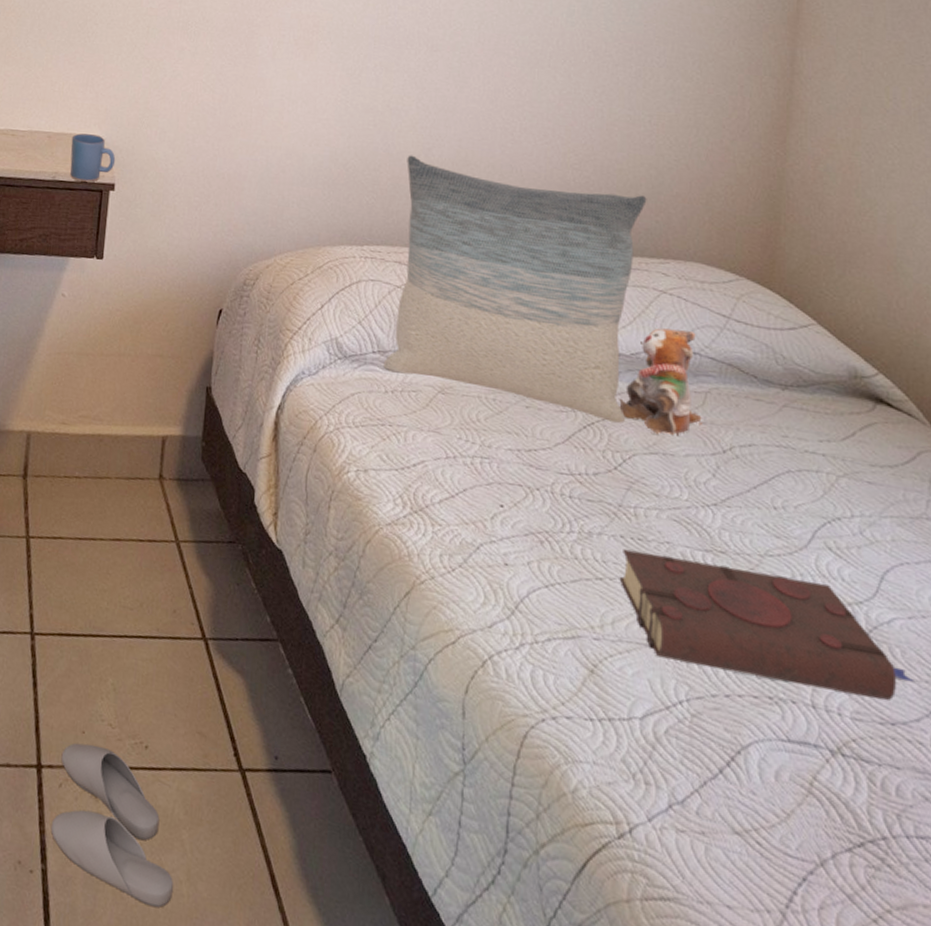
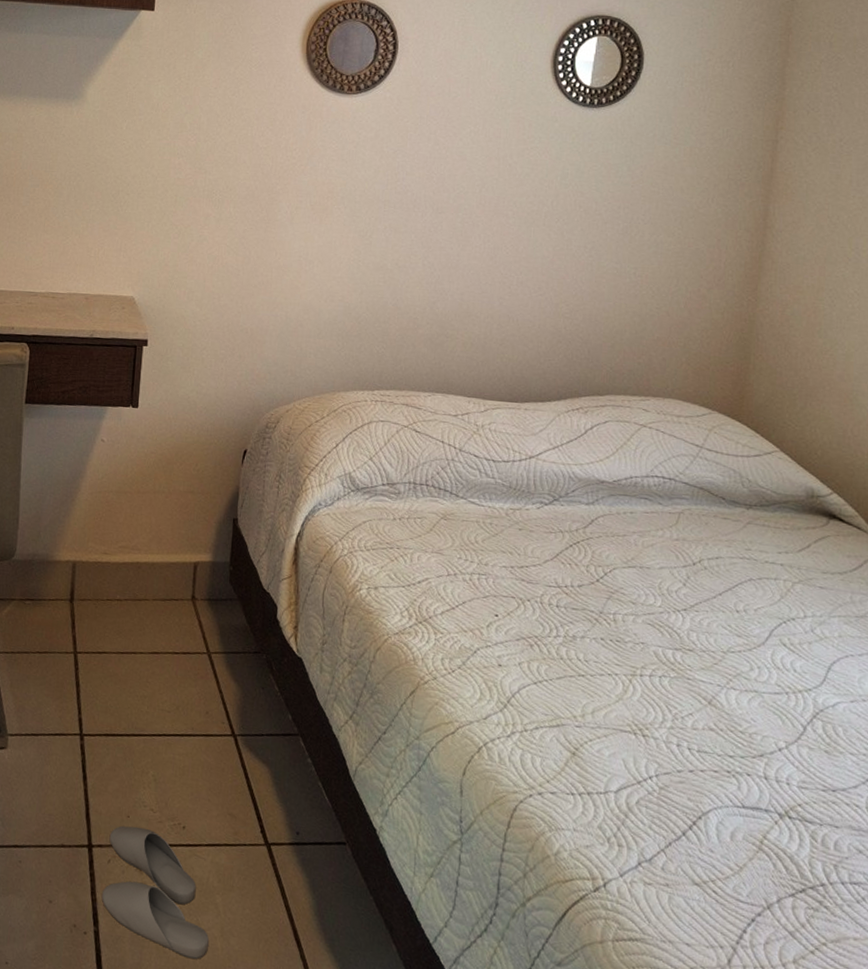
mug: present [70,133,116,182] -> none [106,295,148,339]
pillow: present [383,155,647,423] -> none [392,308,631,542]
stuffed animal: present [619,328,720,441] -> none [602,457,691,555]
book: present [619,549,914,702] -> none [599,649,854,772]

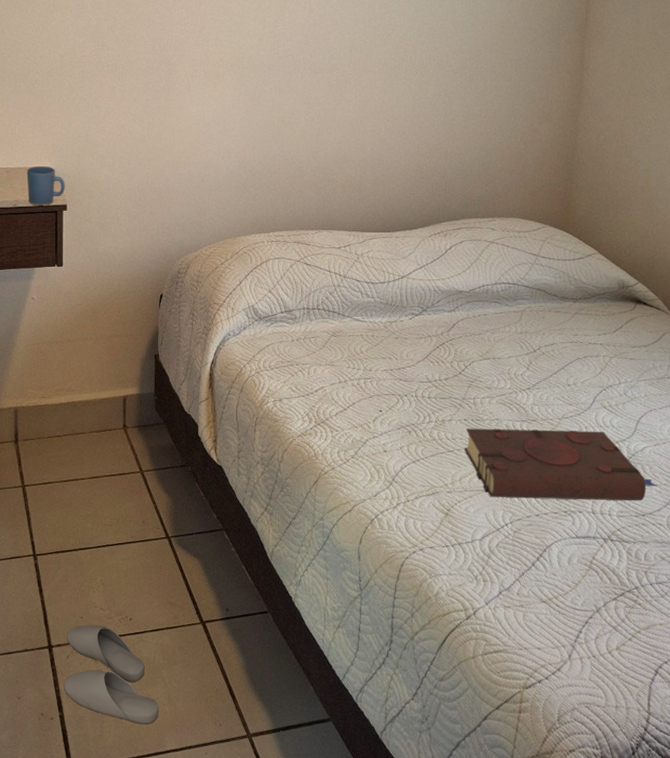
mug: none [106,295,148,339] -> present [26,166,66,206]
book: none [599,649,854,772] -> present [464,428,657,501]

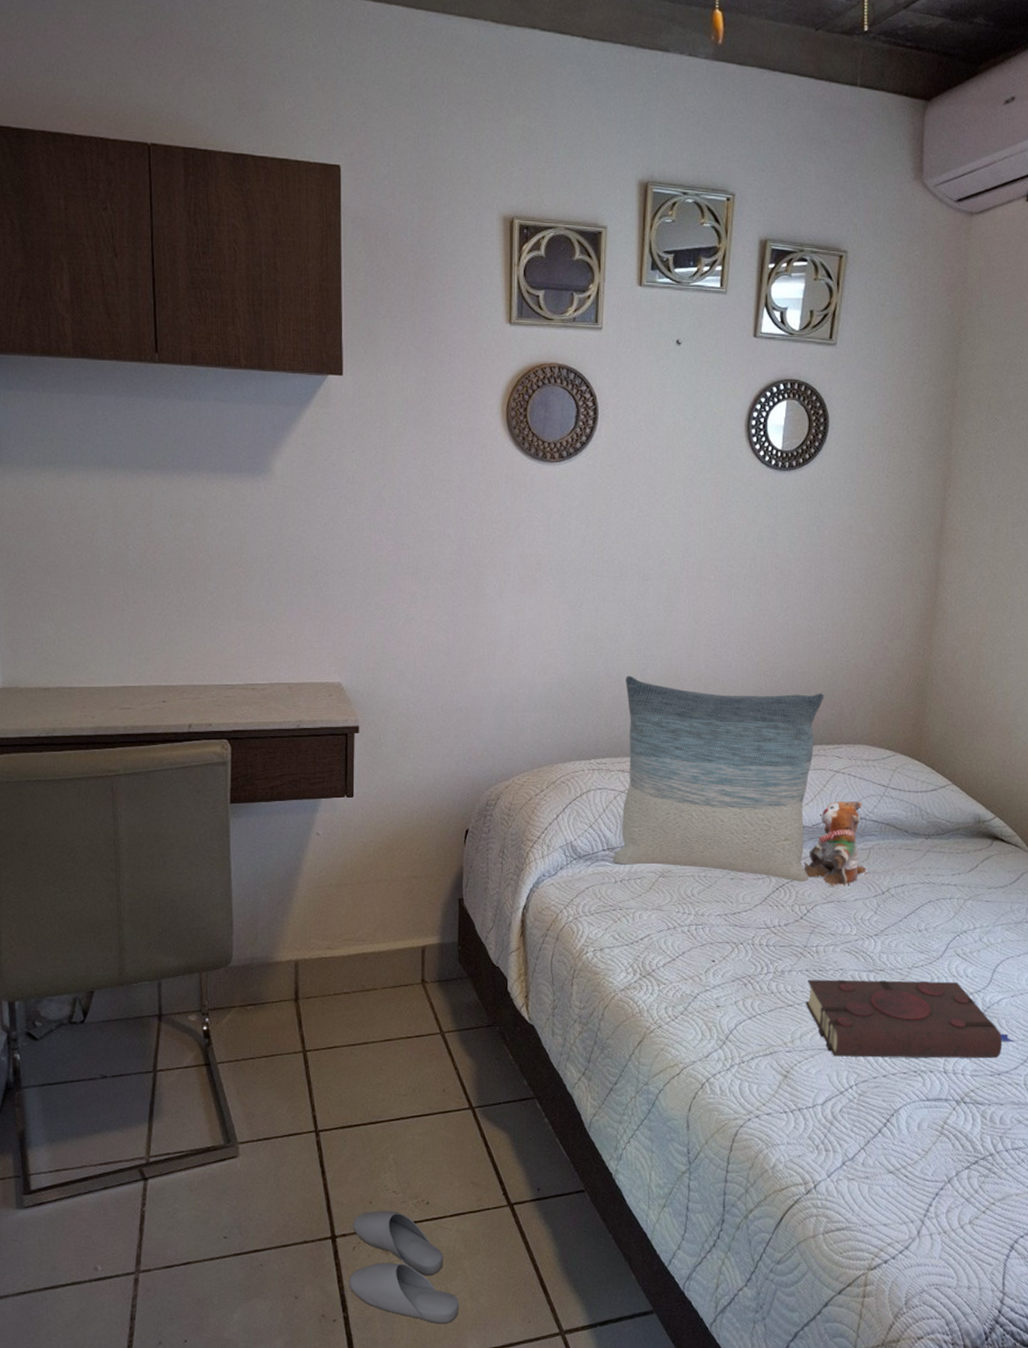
mug: present [26,166,66,206] -> none [312,682,358,727]
pillow: none [289,158,479,341] -> present [612,675,824,882]
stuffed animal: none [462,269,532,345] -> present [804,801,880,886]

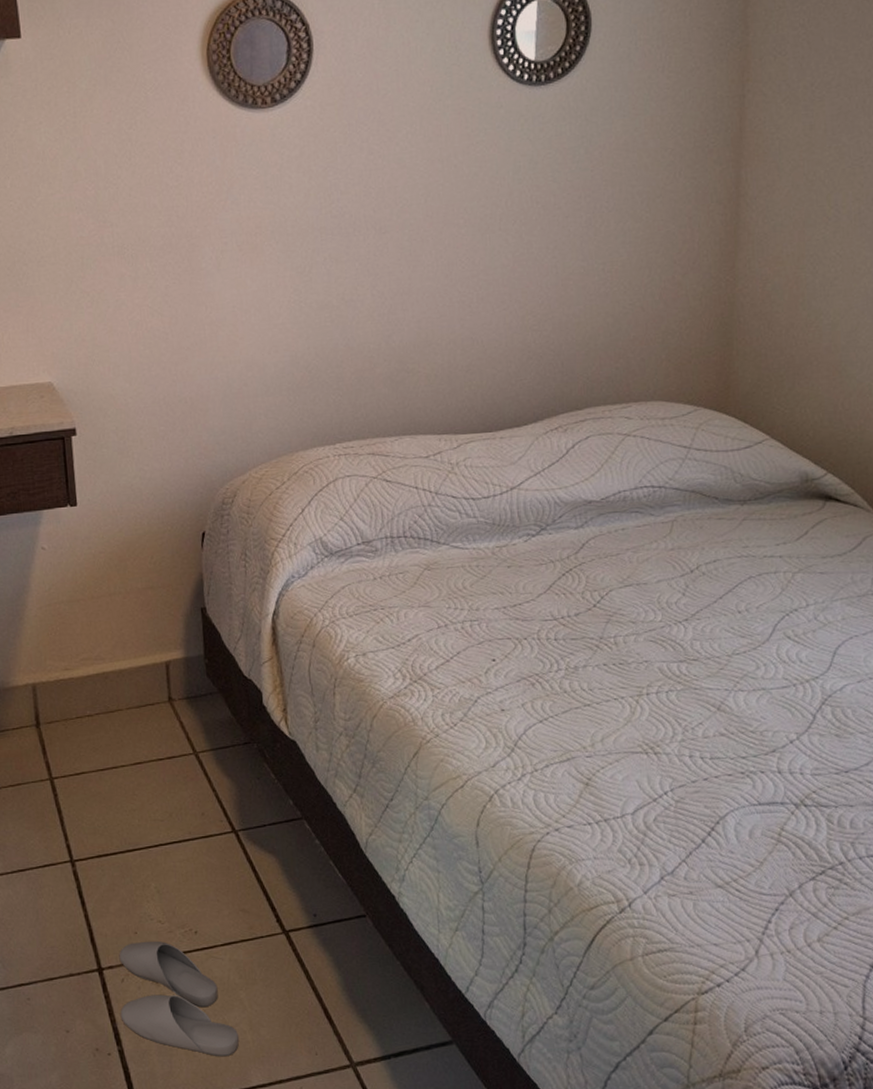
pillow: present [612,675,824,882] -> none [368,345,606,565]
stuffed animal: present [804,801,880,886] -> none [593,467,688,568]
book: present [805,979,1014,1059] -> none [605,668,864,760]

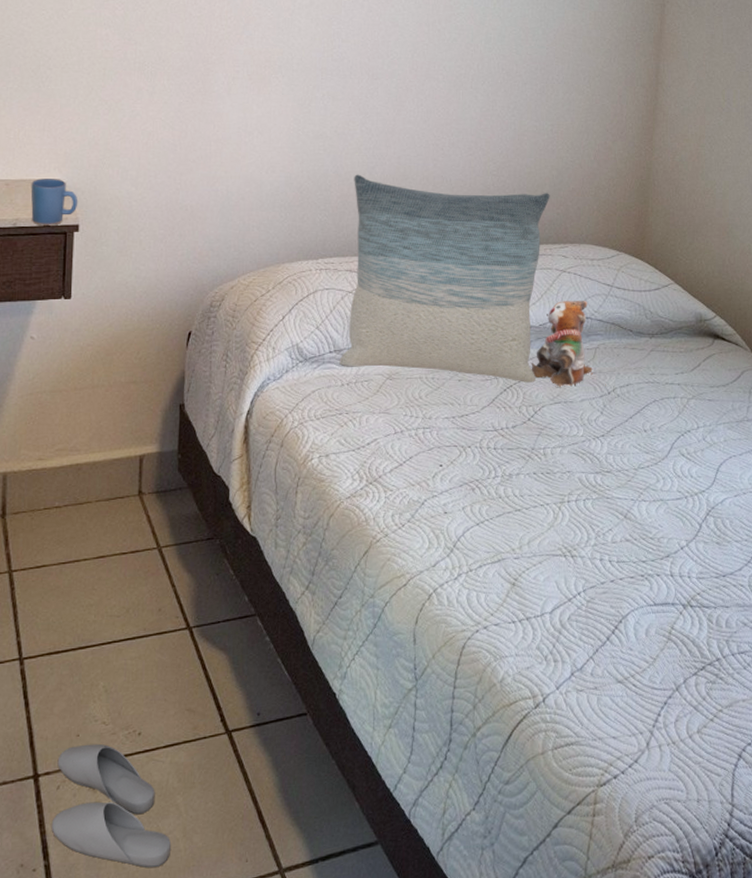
mug: none [22,381,73,432] -> present [30,178,78,226]
pillow: none [368,345,606,565] -> present [339,174,550,383]
stuffed animal: none [593,467,688,568] -> present [531,301,606,387]

